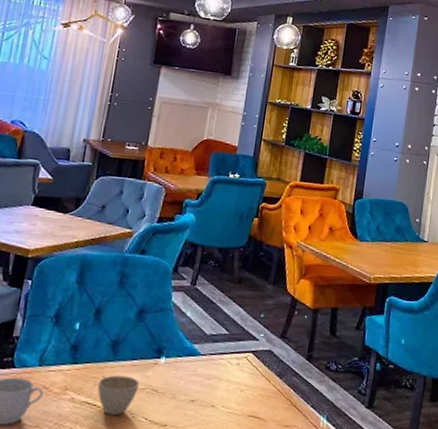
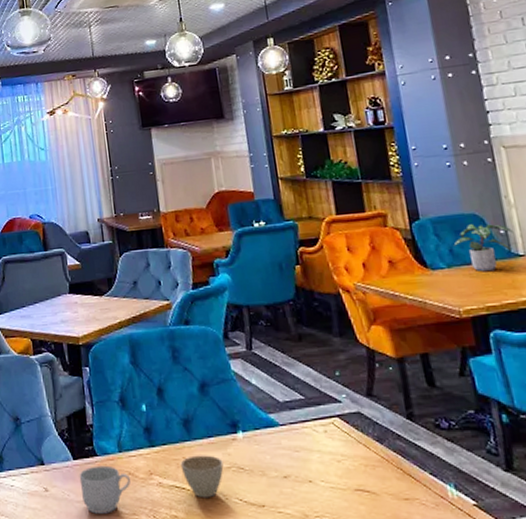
potted plant: none [381,210,425,250] -> present [453,224,513,272]

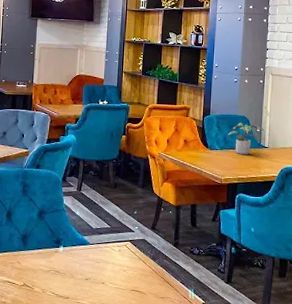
cup: present [180,455,224,498] -> none [14,261,46,291]

